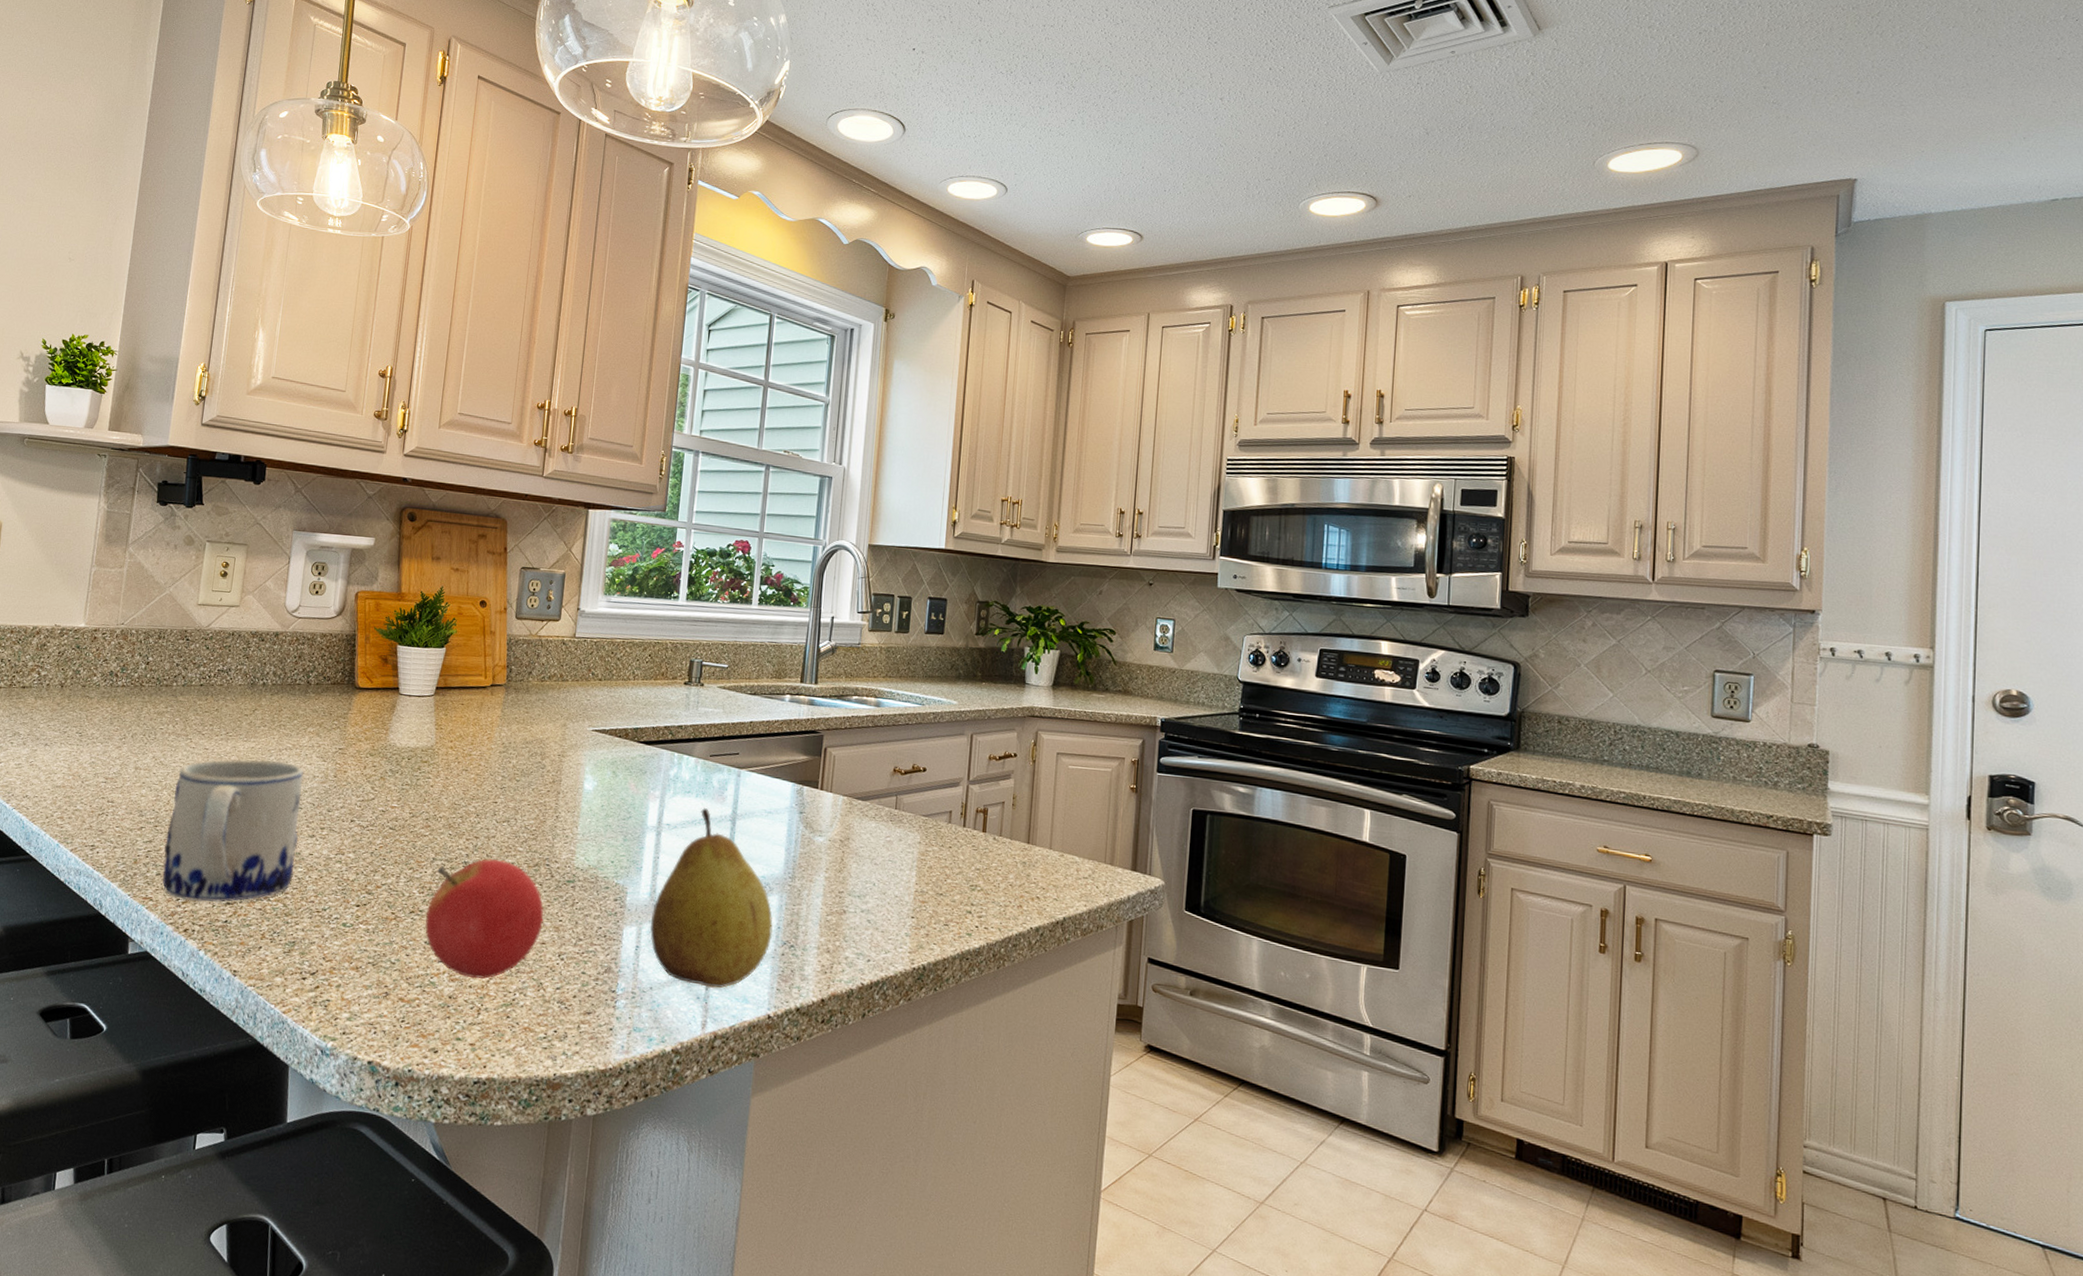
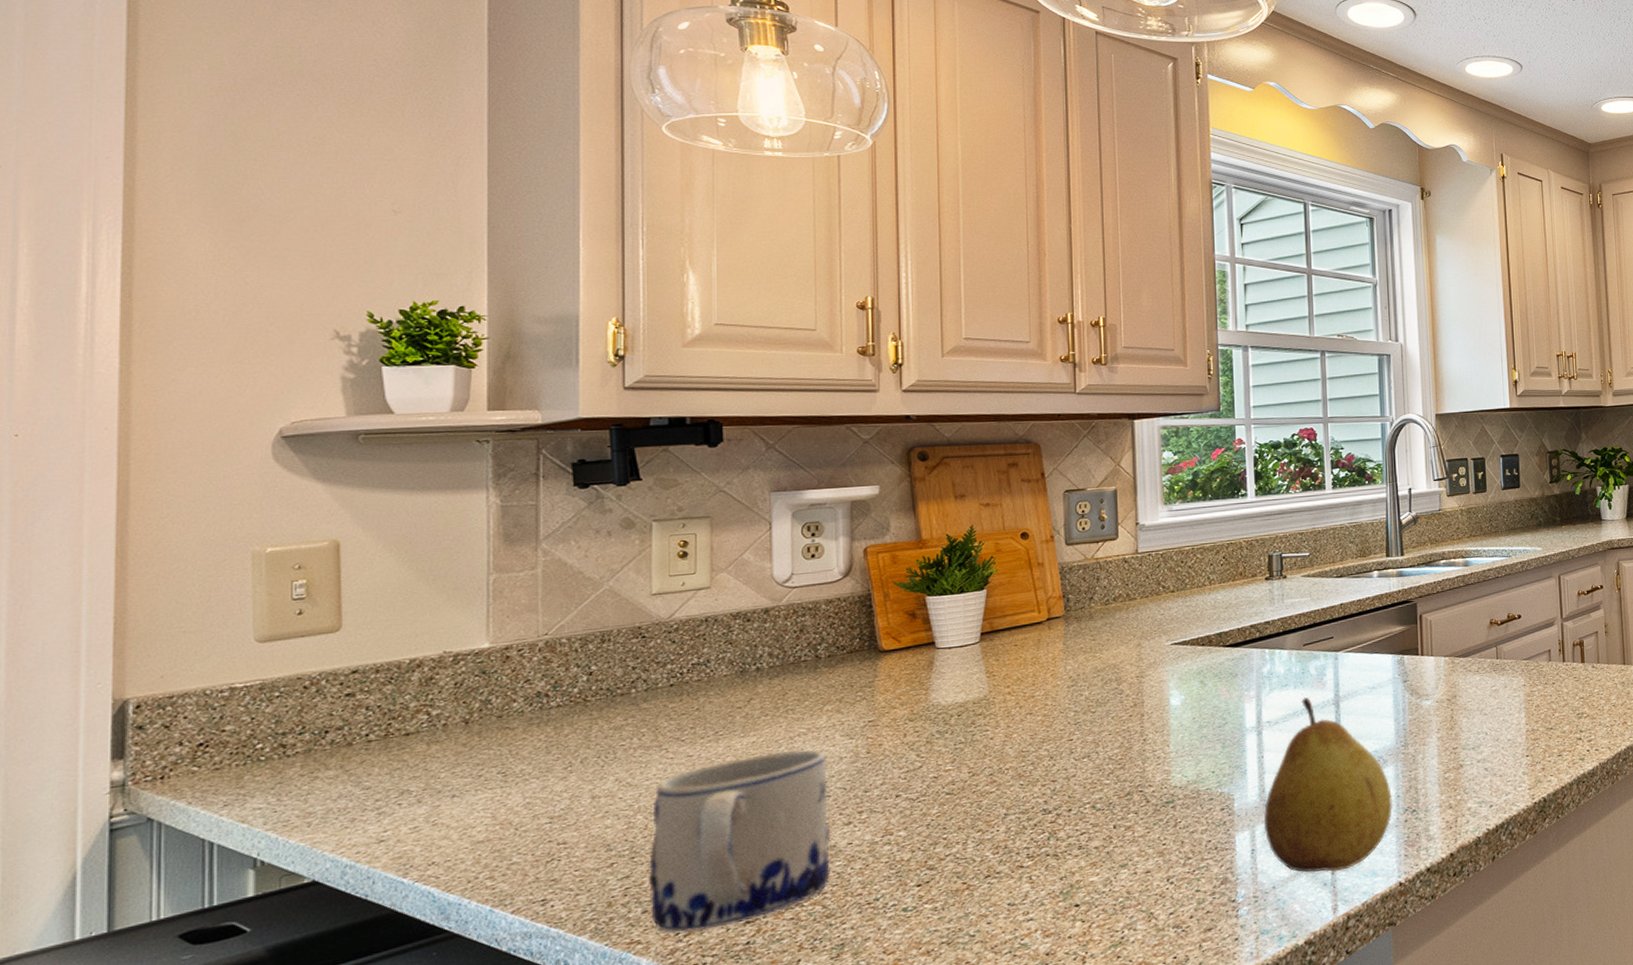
fruit: present [424,858,544,979] -> none [1004,797,1145,929]

